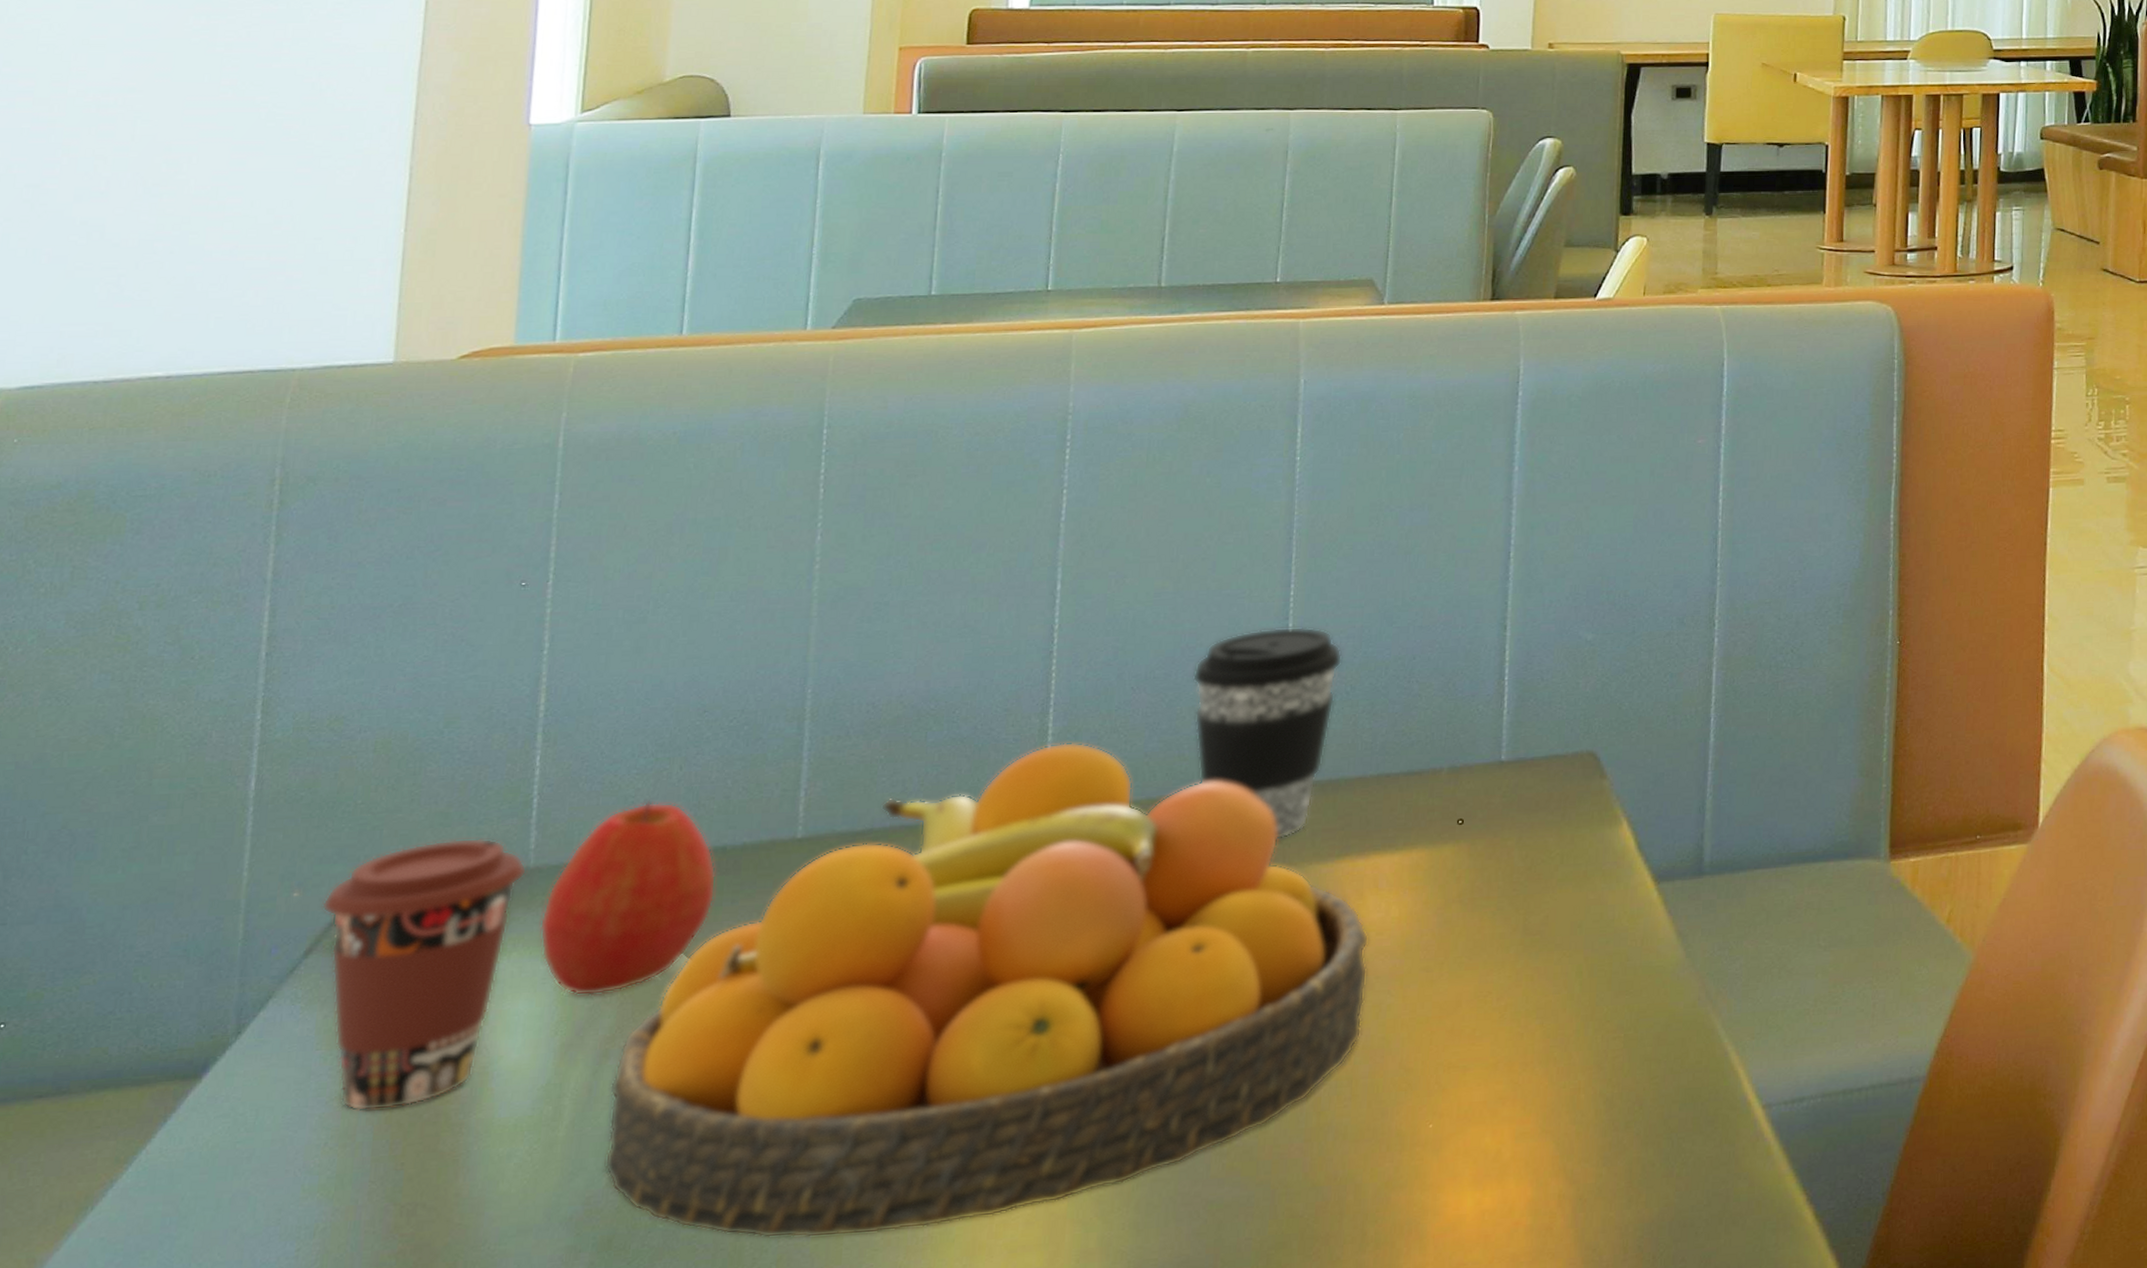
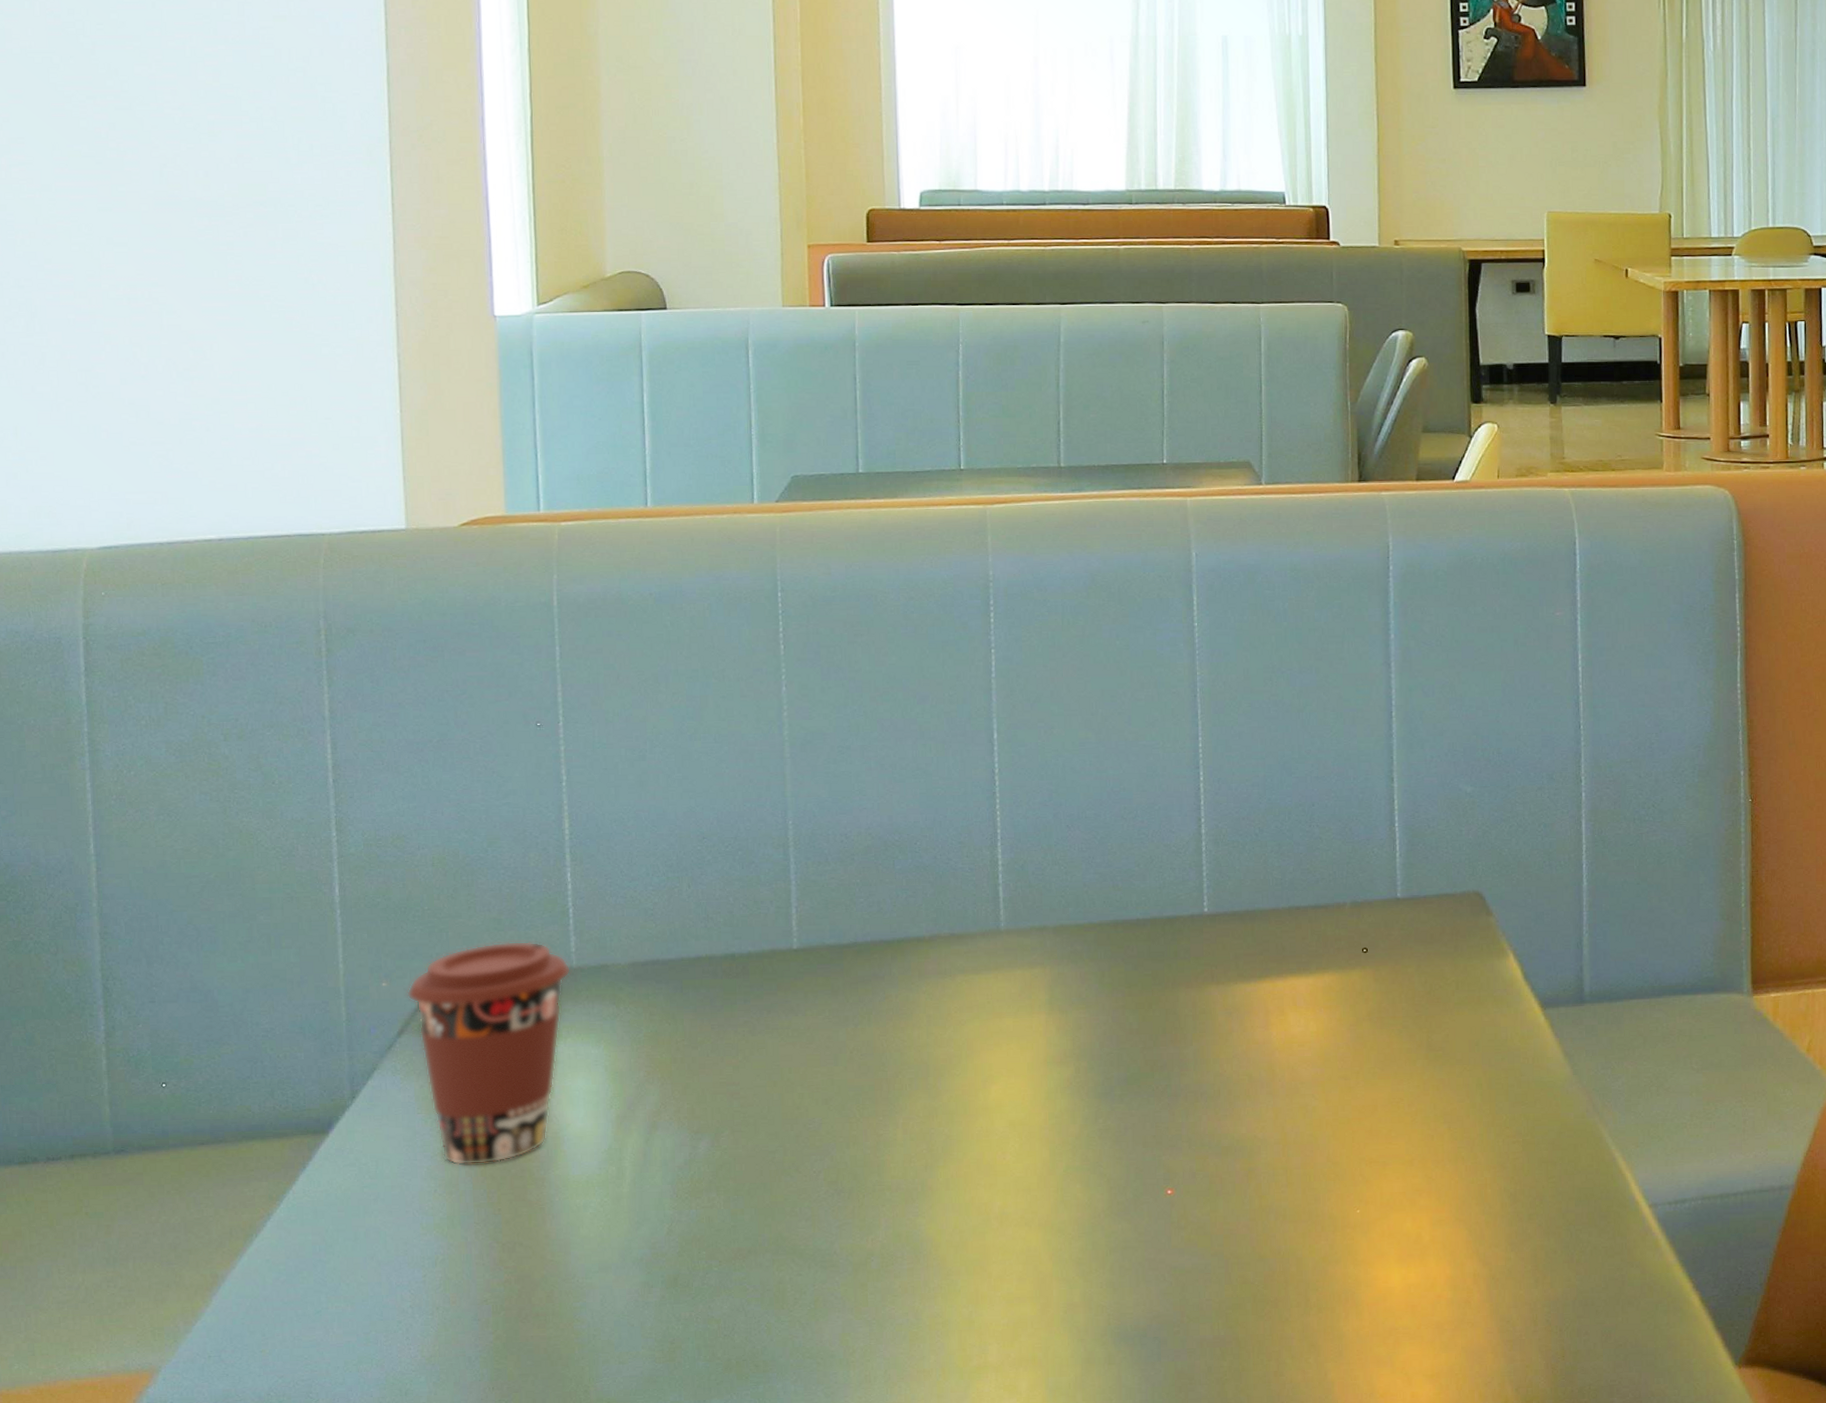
apple: present [539,799,717,996] -> none [587,912,730,1077]
fruit bowl: present [604,742,1369,1239] -> none [661,872,1293,1284]
coffee cup: present [1192,626,1343,842] -> none [1119,775,1250,963]

